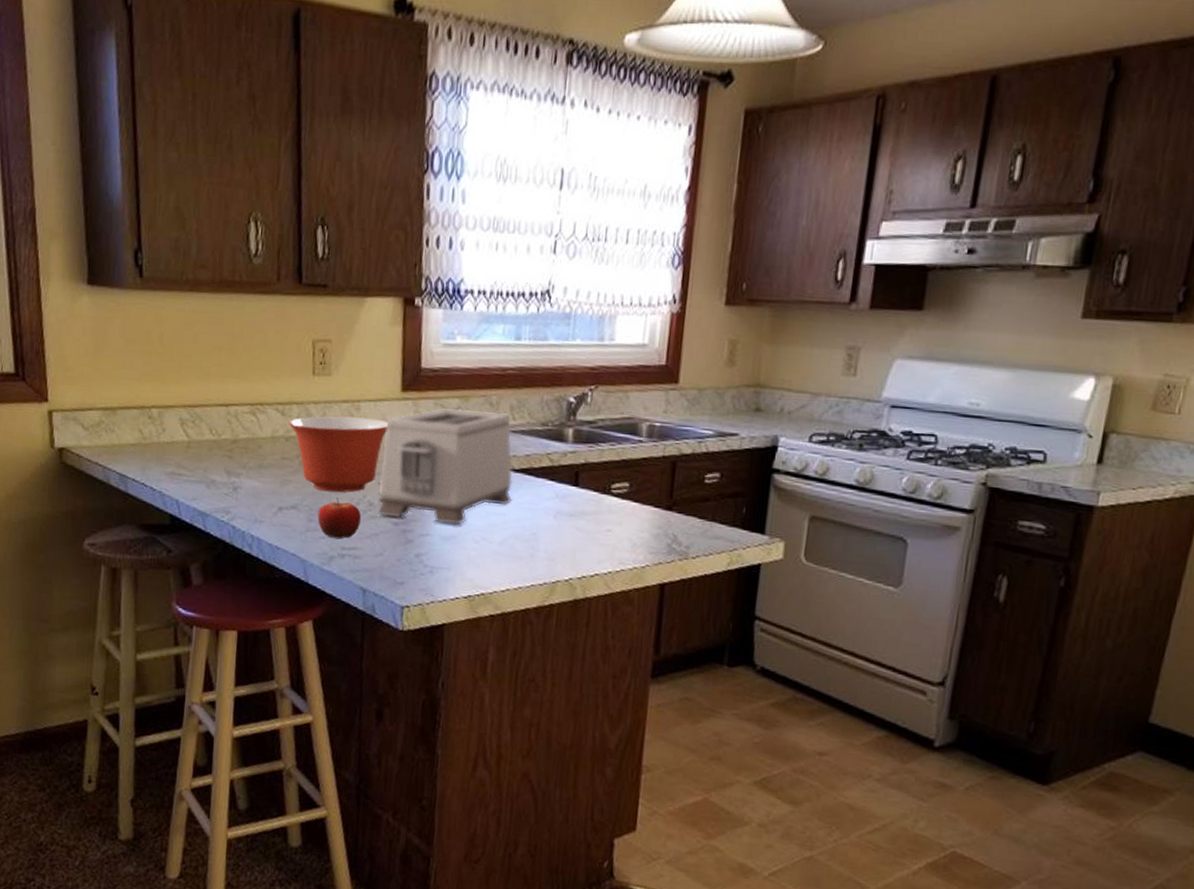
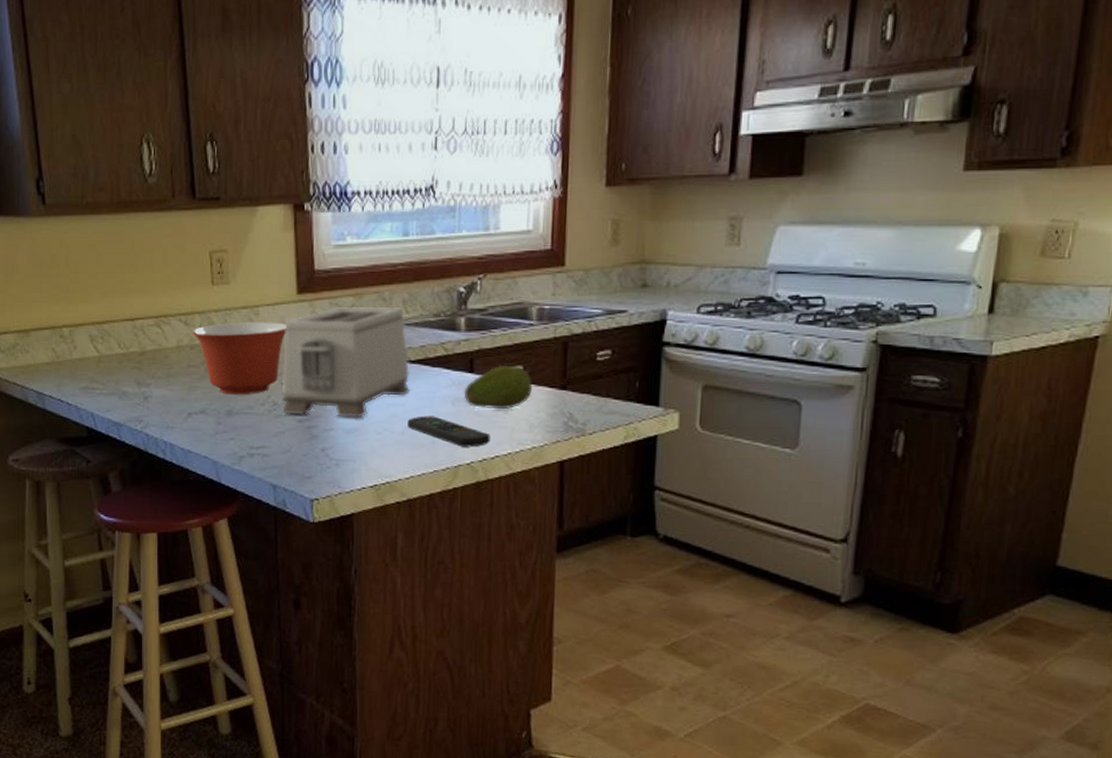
fruit: present [317,497,362,540] -> none [225,399,268,440]
remote control: none [506,527,592,563] -> present [407,416,491,447]
fruit: none [567,481,638,527] -> present [465,366,532,410]

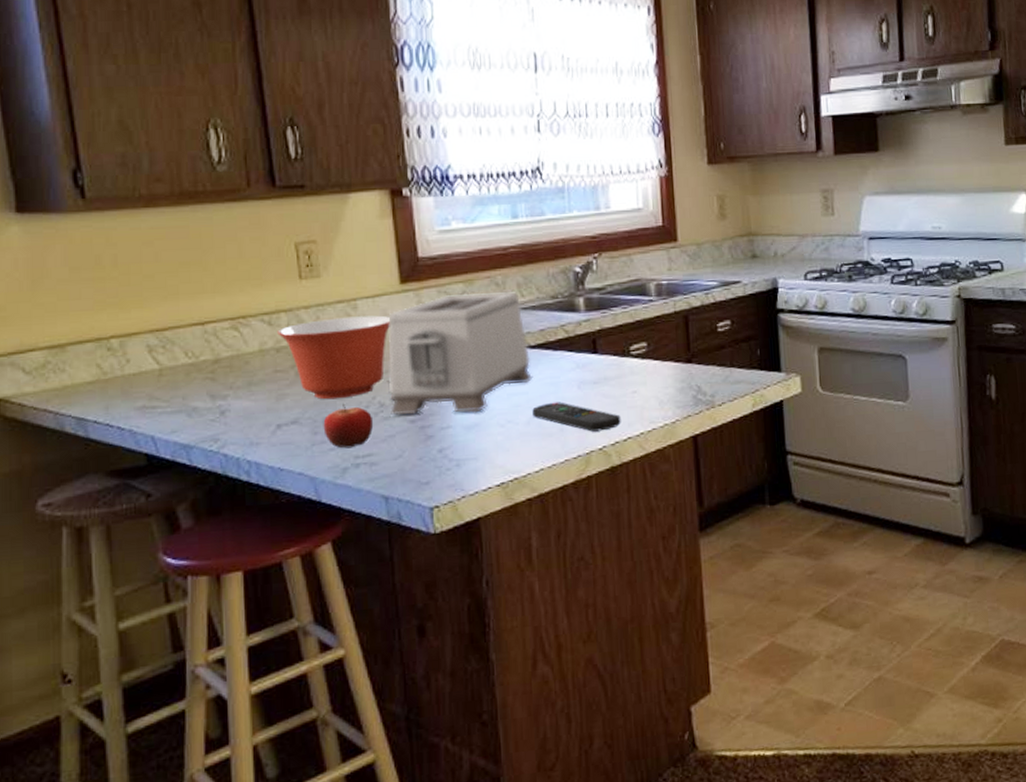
fruit: none [225,399,268,440] -> present [323,403,374,449]
fruit: present [465,366,532,410] -> none [590,343,658,390]

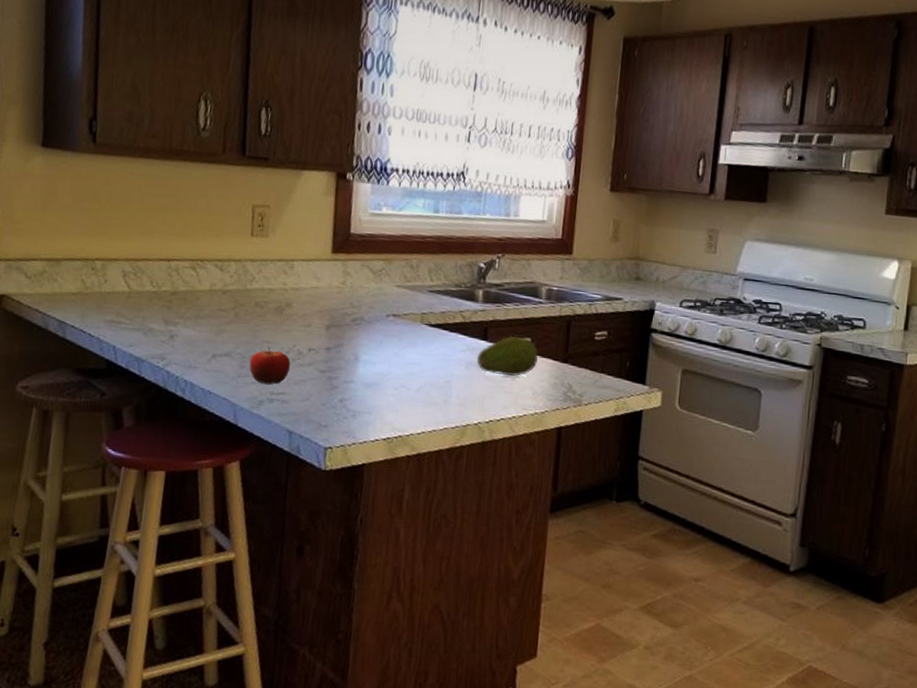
mixing bowl: present [277,315,390,400] -> none [226,272,319,342]
toaster: present [388,292,533,416] -> none [306,269,430,374]
remote control: present [532,402,621,432] -> none [423,376,498,409]
fruit: none [590,343,658,390] -> present [477,336,538,377]

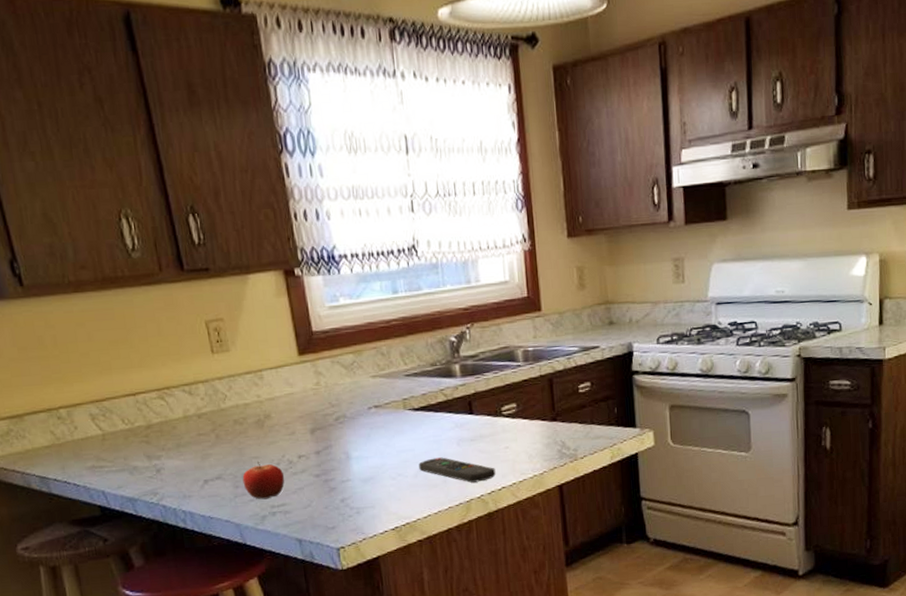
remote control: none [423,376,498,409] -> present [419,457,496,483]
fruit: present [477,336,538,377] -> none [467,404,527,446]

